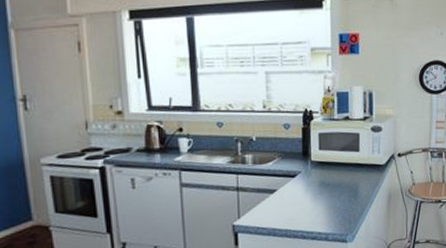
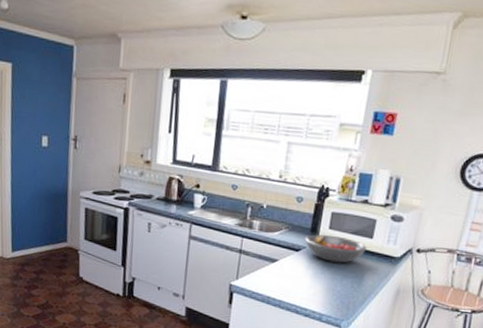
fruit bowl: none [298,155,356,181] -> present [304,234,367,263]

